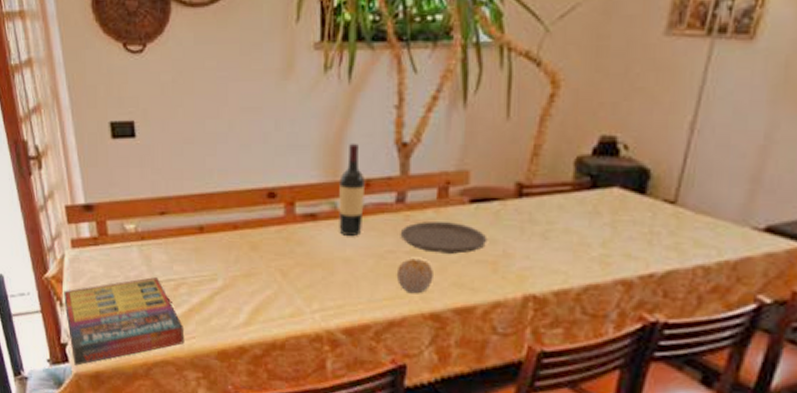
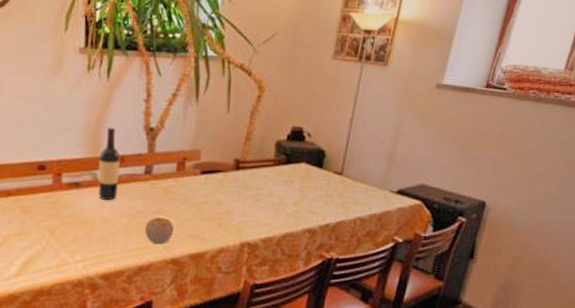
plate: present [400,222,487,254] -> none [148,188,214,213]

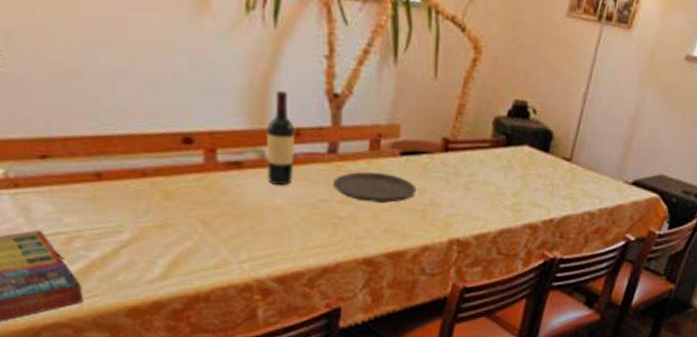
fruit: present [144,217,174,245] -> none [329,207,366,241]
plate: none [148,188,214,213] -> present [333,172,417,203]

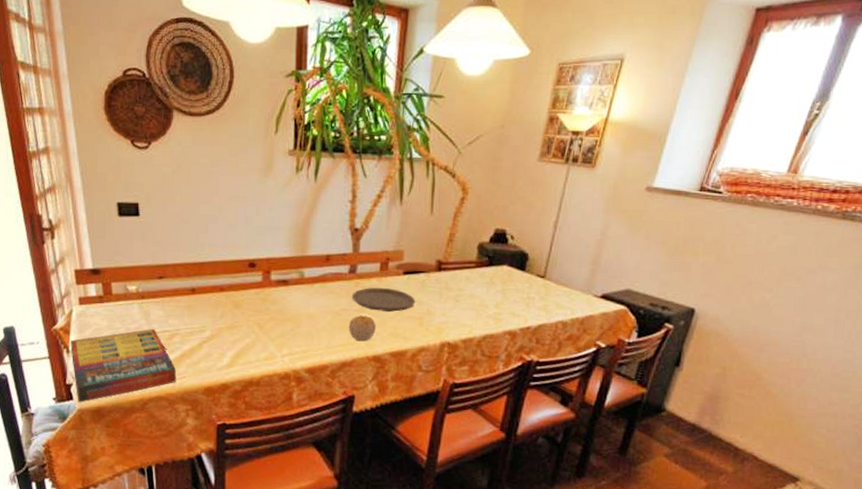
wine bottle: present [267,90,294,185] -> none [305,227,325,297]
fruit: none [329,207,366,241] -> present [348,315,376,342]

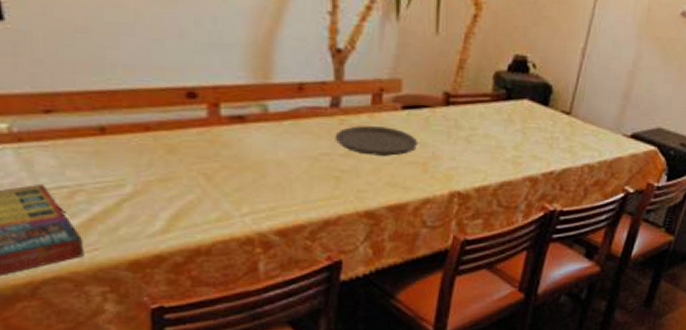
fruit: present [348,315,376,342] -> none [331,161,368,194]

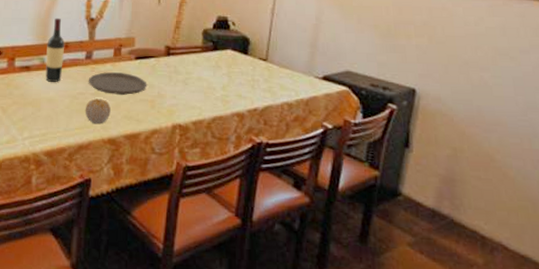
wine bottle: none [270,45,297,139] -> present [45,17,64,82]
fruit: none [331,161,368,194] -> present [85,98,111,124]

